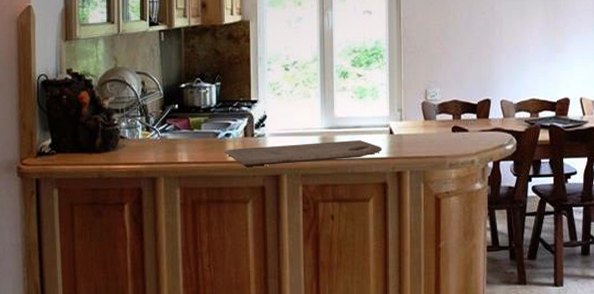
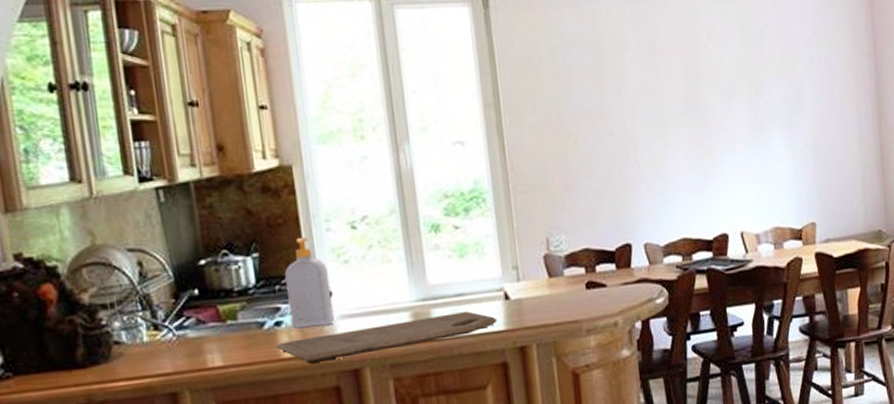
soap bottle: none [236,73,266,140] -> present [284,236,335,329]

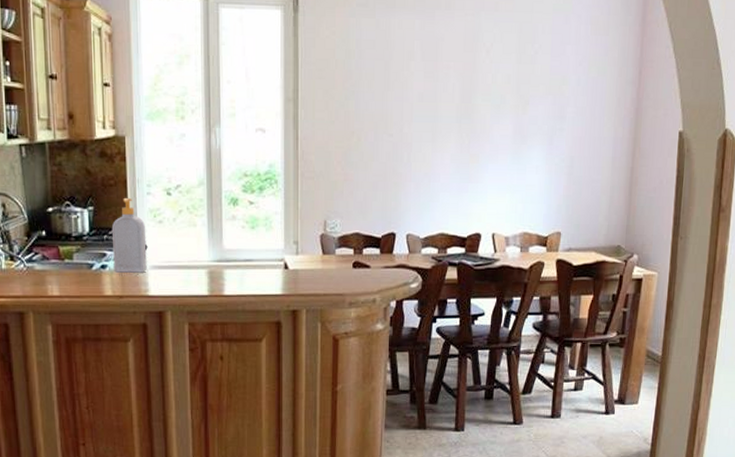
cutting board: present [274,311,498,363] -> none [99,275,277,302]

